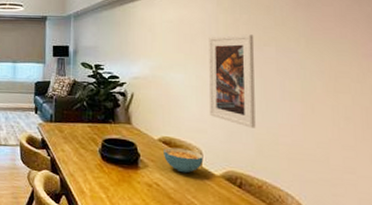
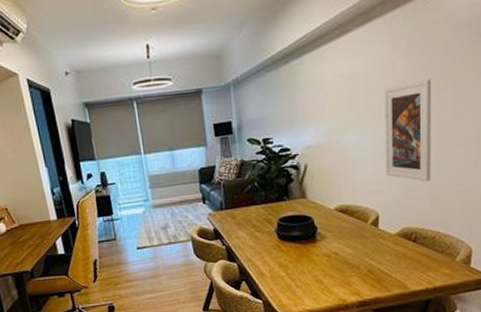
cereal bowl: present [164,147,204,173] -> none [341,213,380,238]

